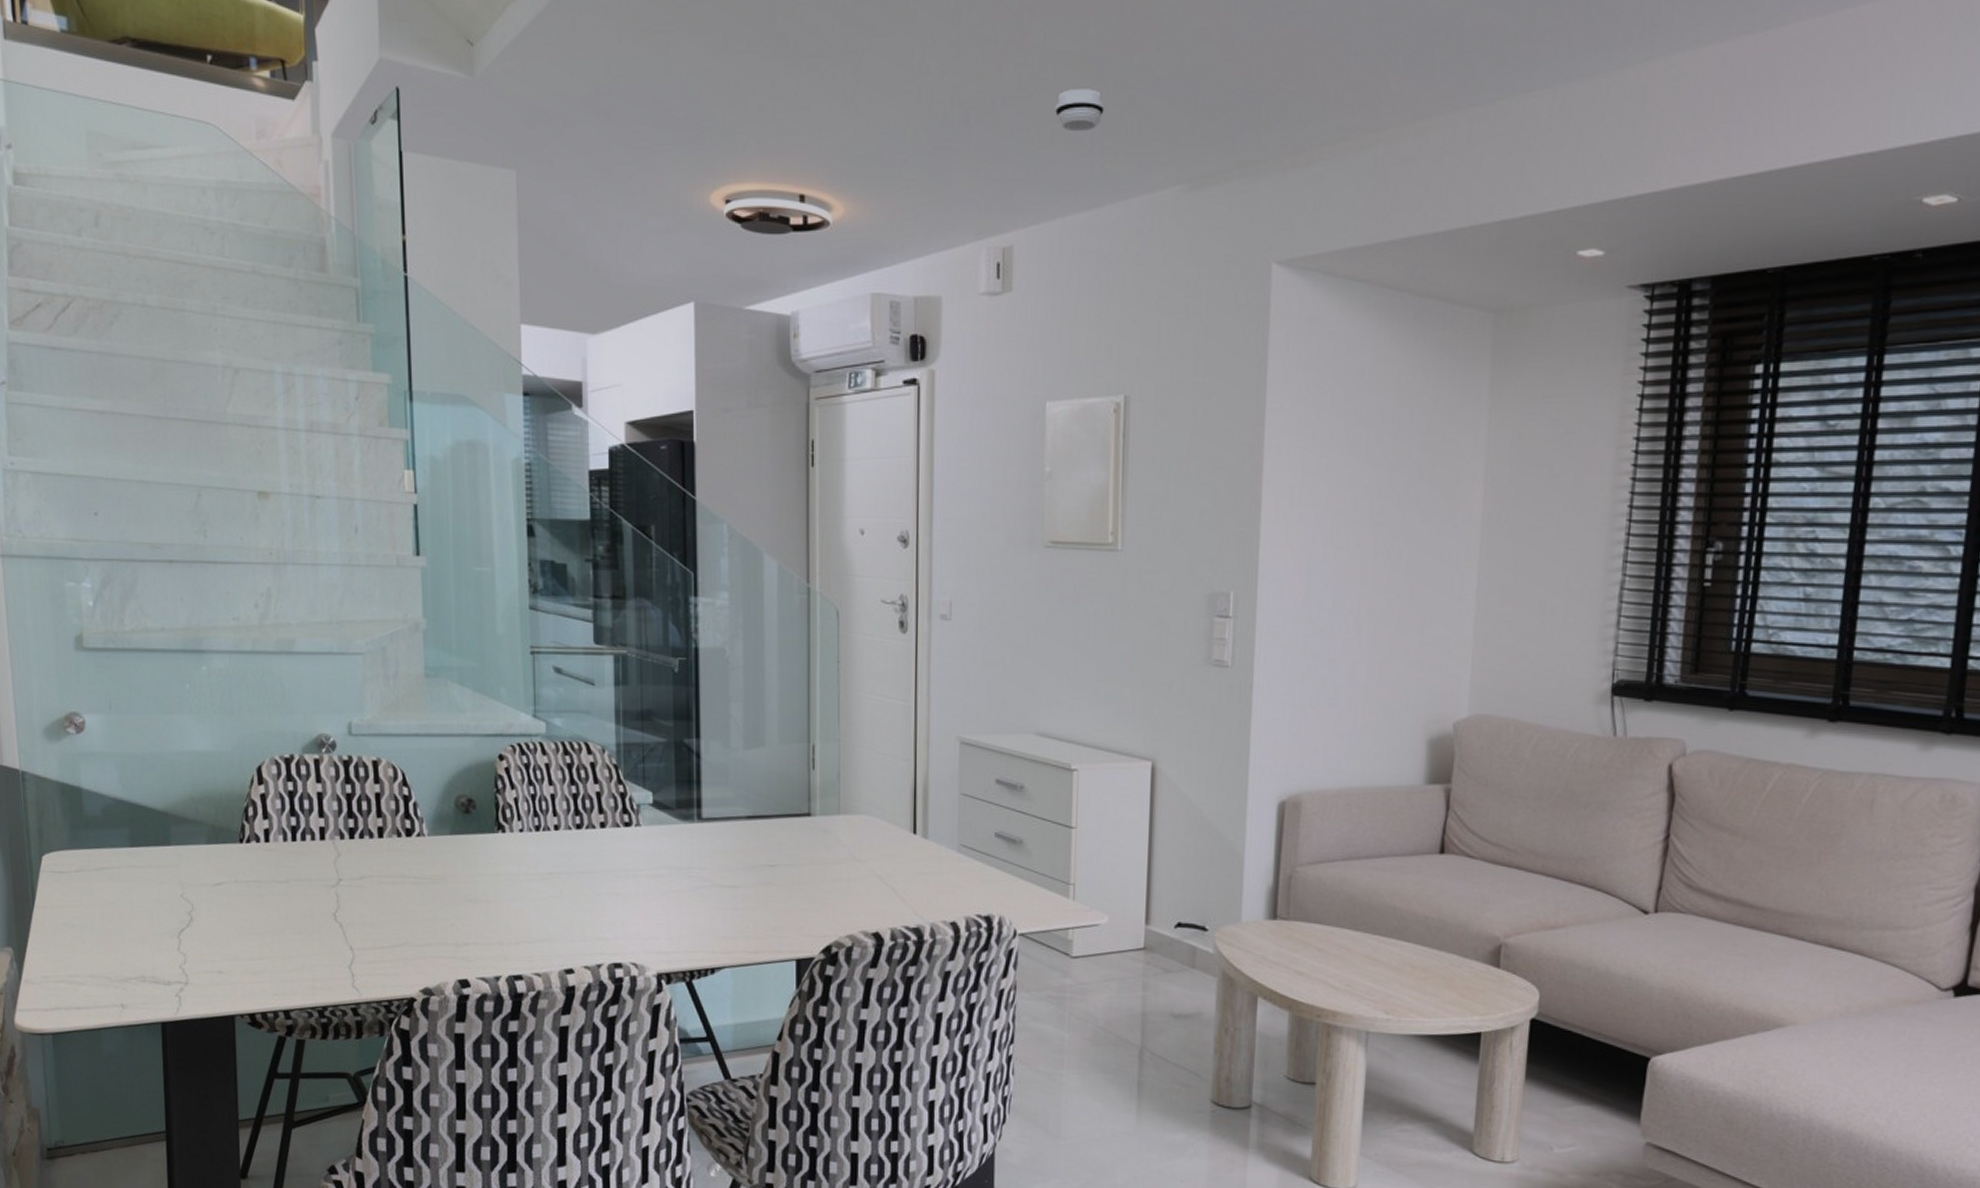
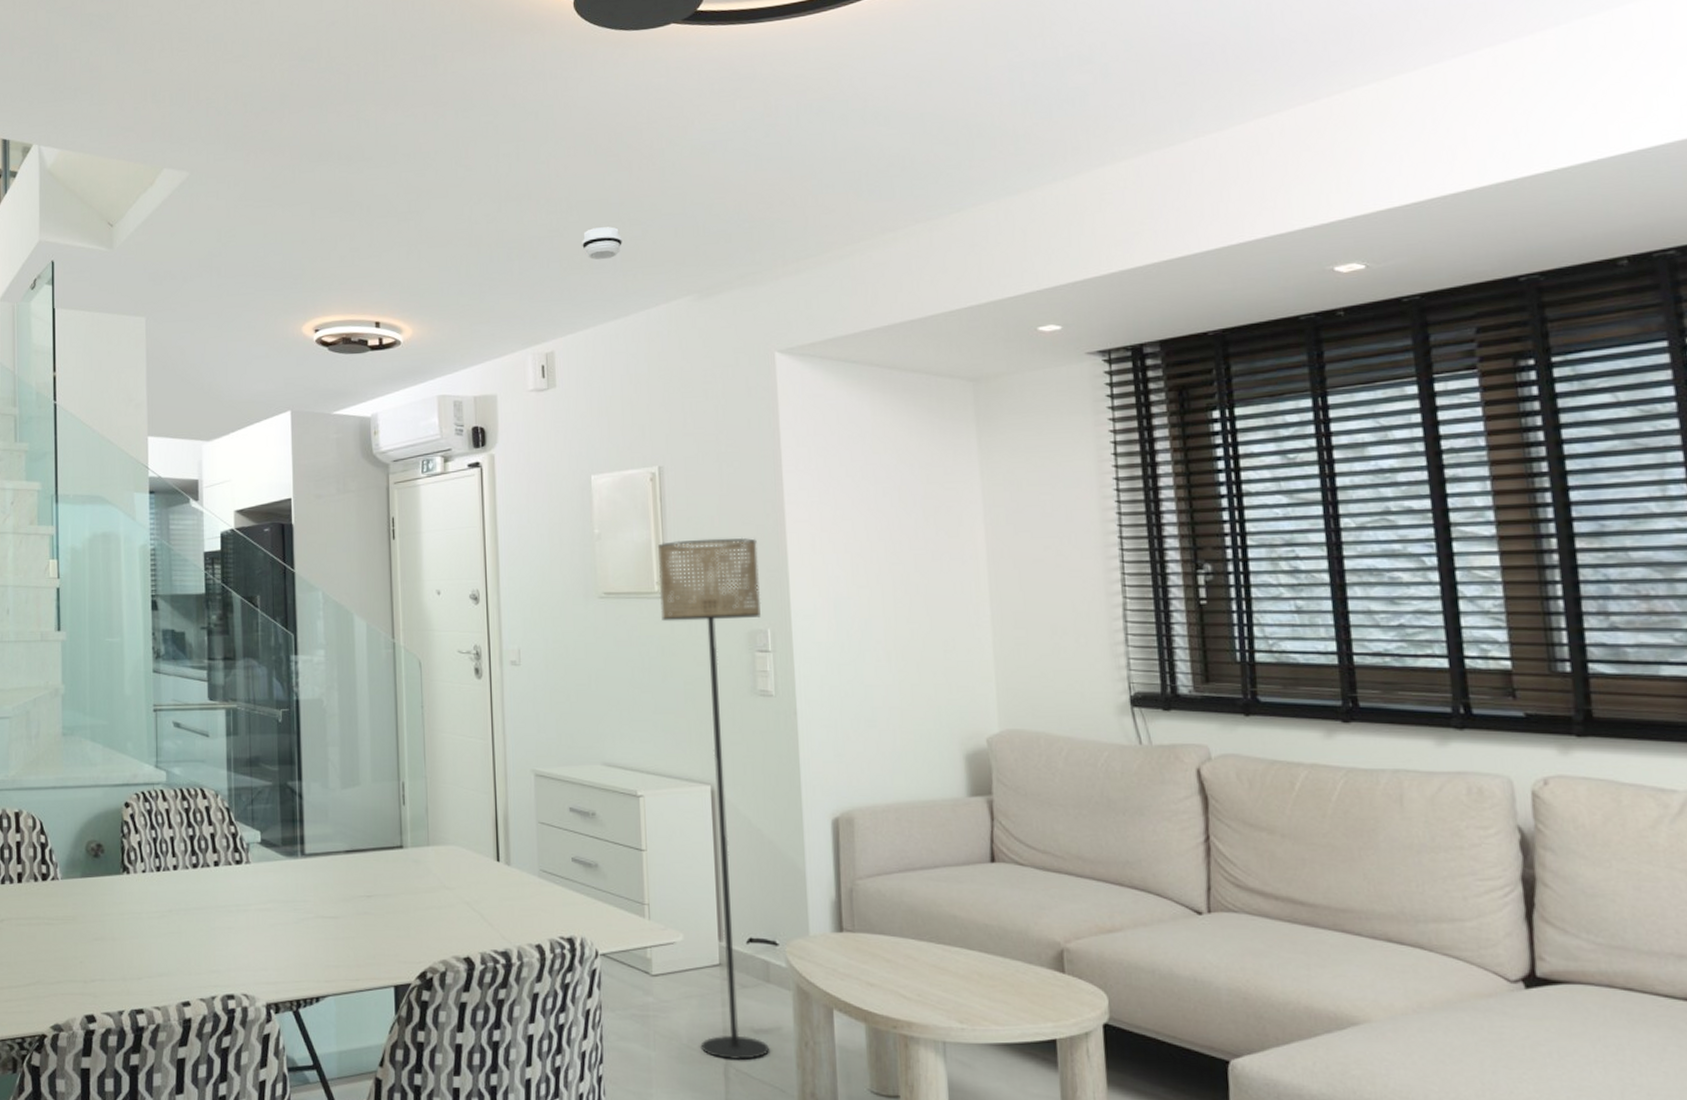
floor lamp: none [1113,484,1228,1045] -> present [657,537,769,1061]

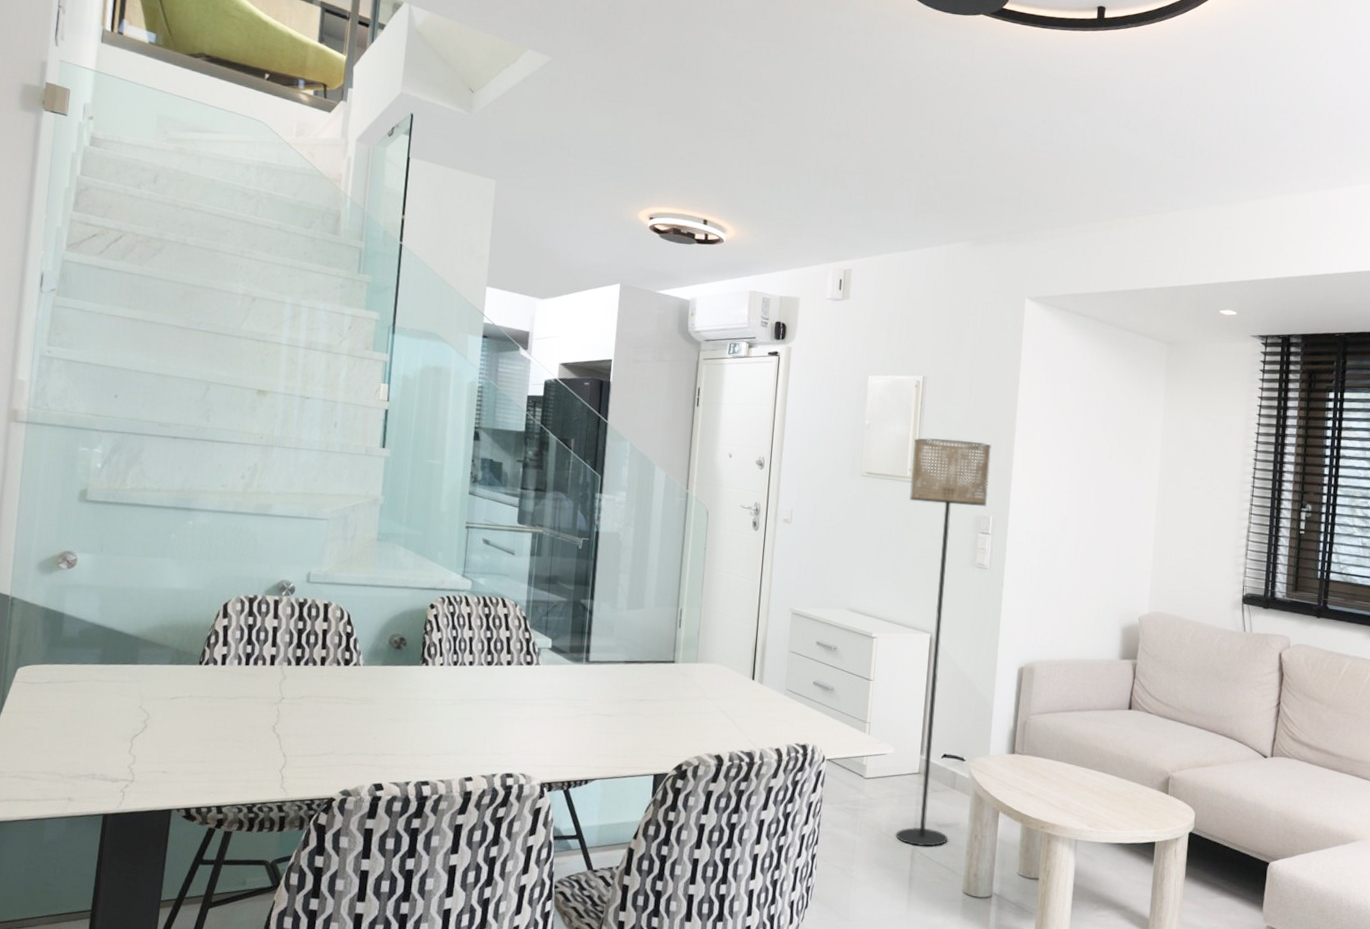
smoke detector: present [582,227,622,260] -> none [885,172,919,201]

